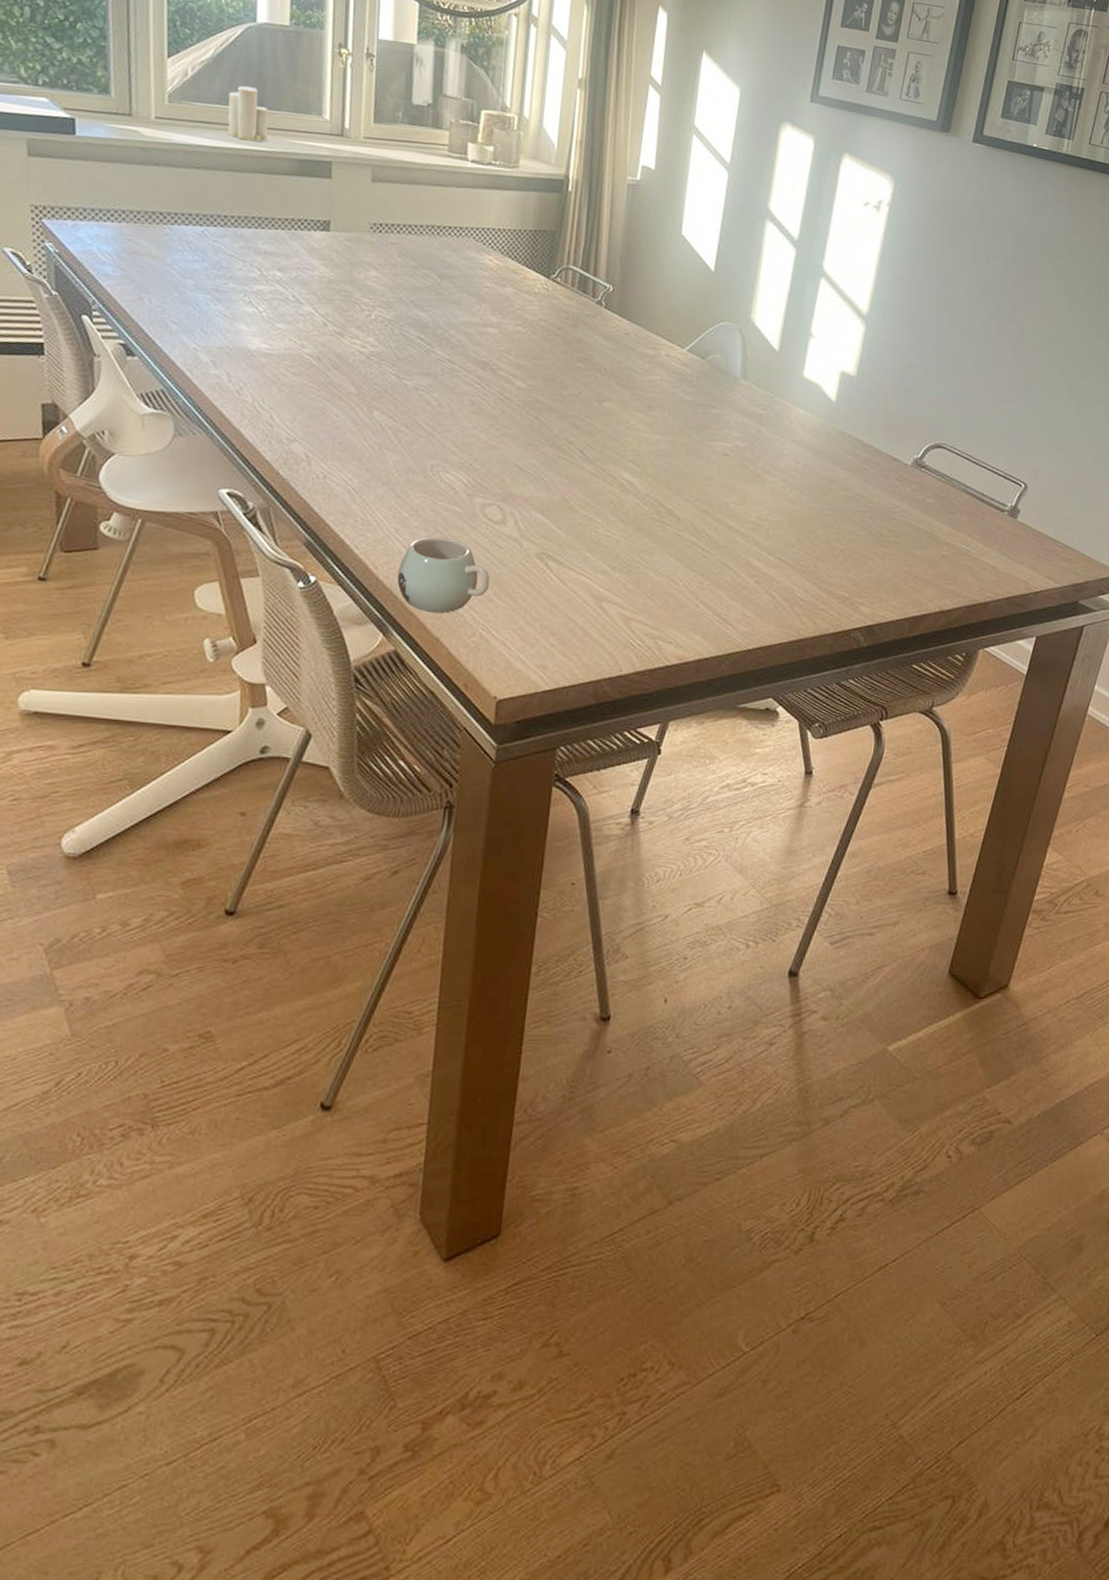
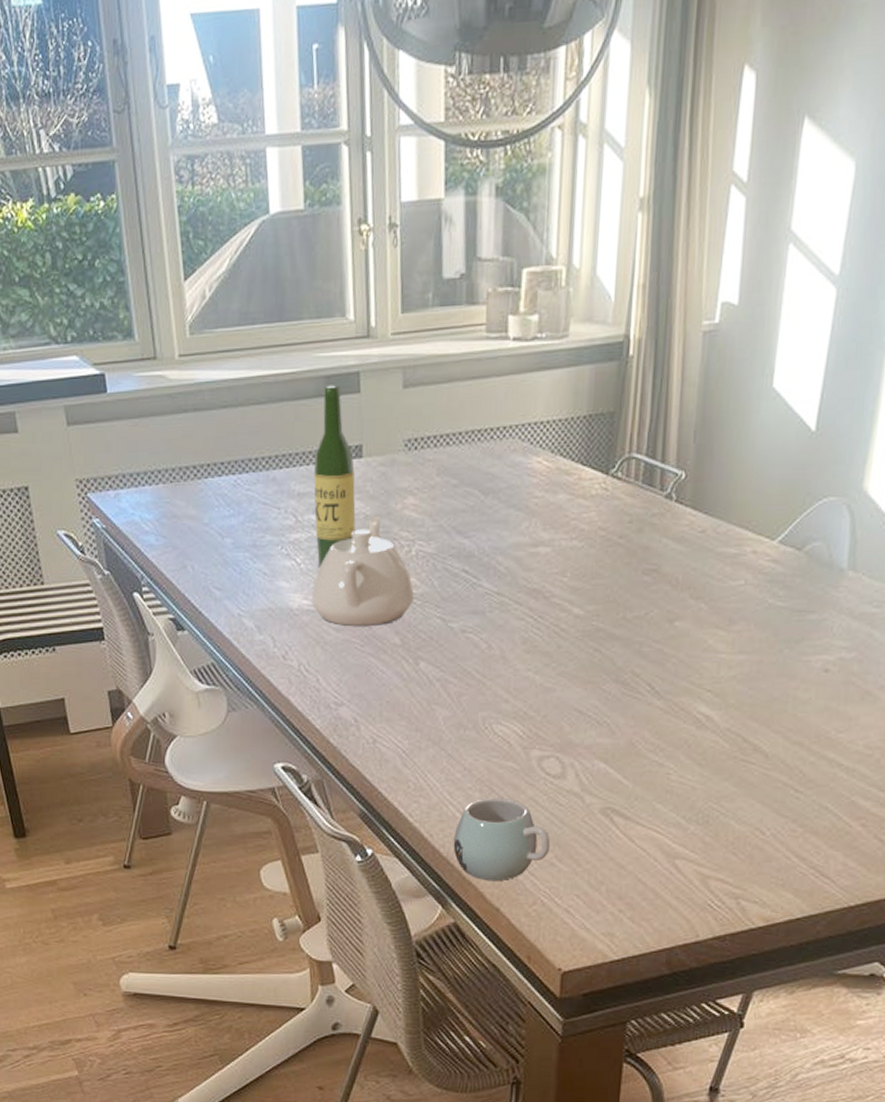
candle: present [228,82,269,142] -> none [248,291,292,364]
teapot: none [270,280,372,375] -> present [311,515,414,627]
wine bottle: none [279,167,322,317] -> present [314,384,356,567]

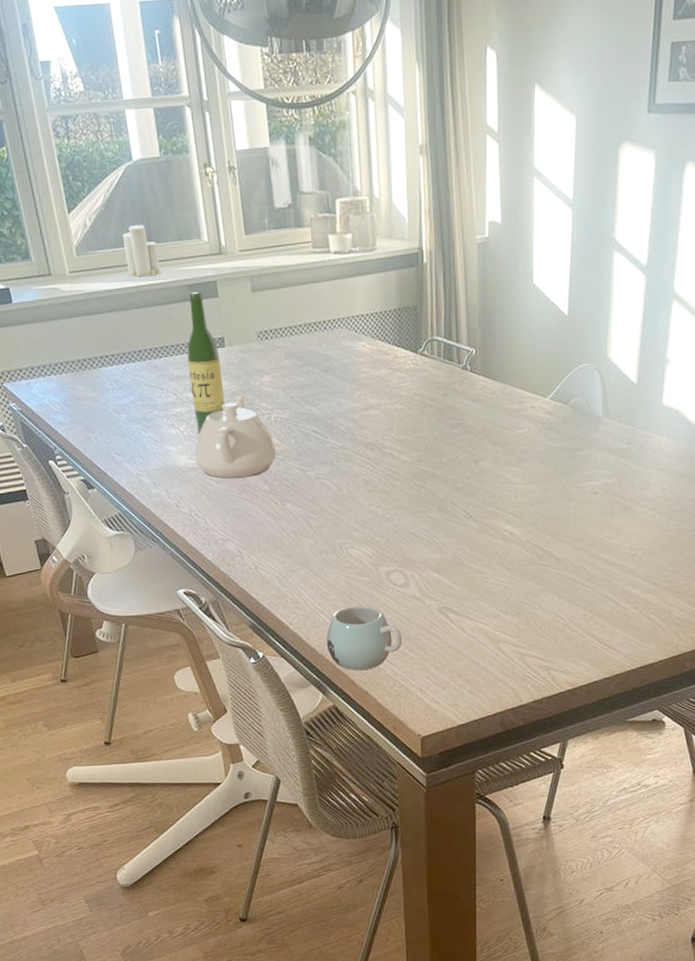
candle: none [248,291,292,364] -> present [122,220,162,277]

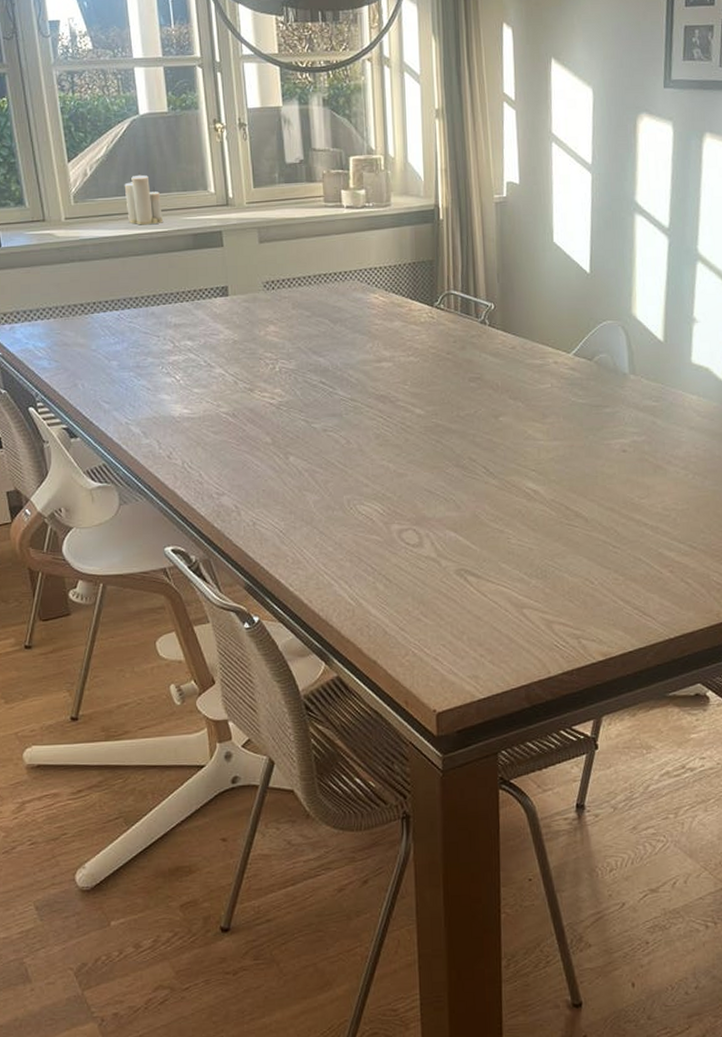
wine bottle: present [187,291,225,433] -> none [187,240,226,382]
teapot: present [194,391,277,479] -> none [191,340,281,430]
mug: present [326,605,403,670] -> none [330,565,416,637]

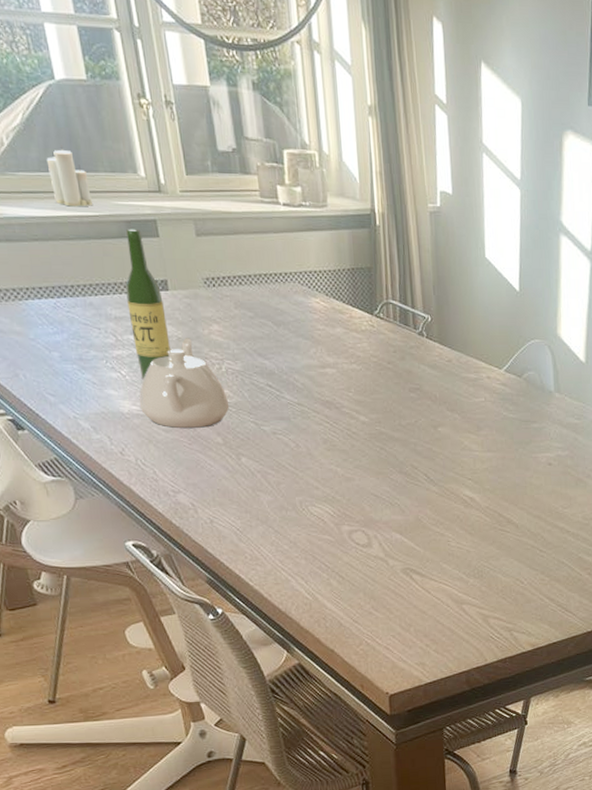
wine bottle: none [187,240,226,382] -> present [125,228,171,379]
teapot: none [191,340,281,430] -> present [139,338,230,429]

